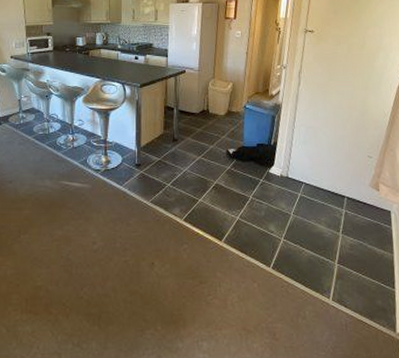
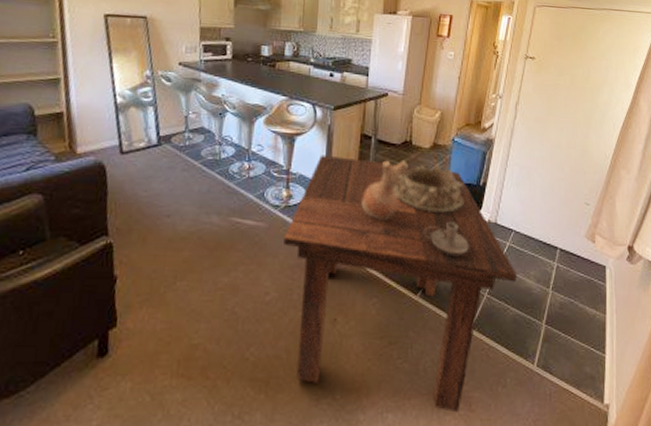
dining table: none [105,125,310,341] -> present [283,155,518,413]
vase: none [169,126,207,178] -> present [361,159,409,220]
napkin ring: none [196,129,257,171] -> present [394,165,463,214]
candle holder: none [223,177,265,206] -> present [423,221,469,255]

